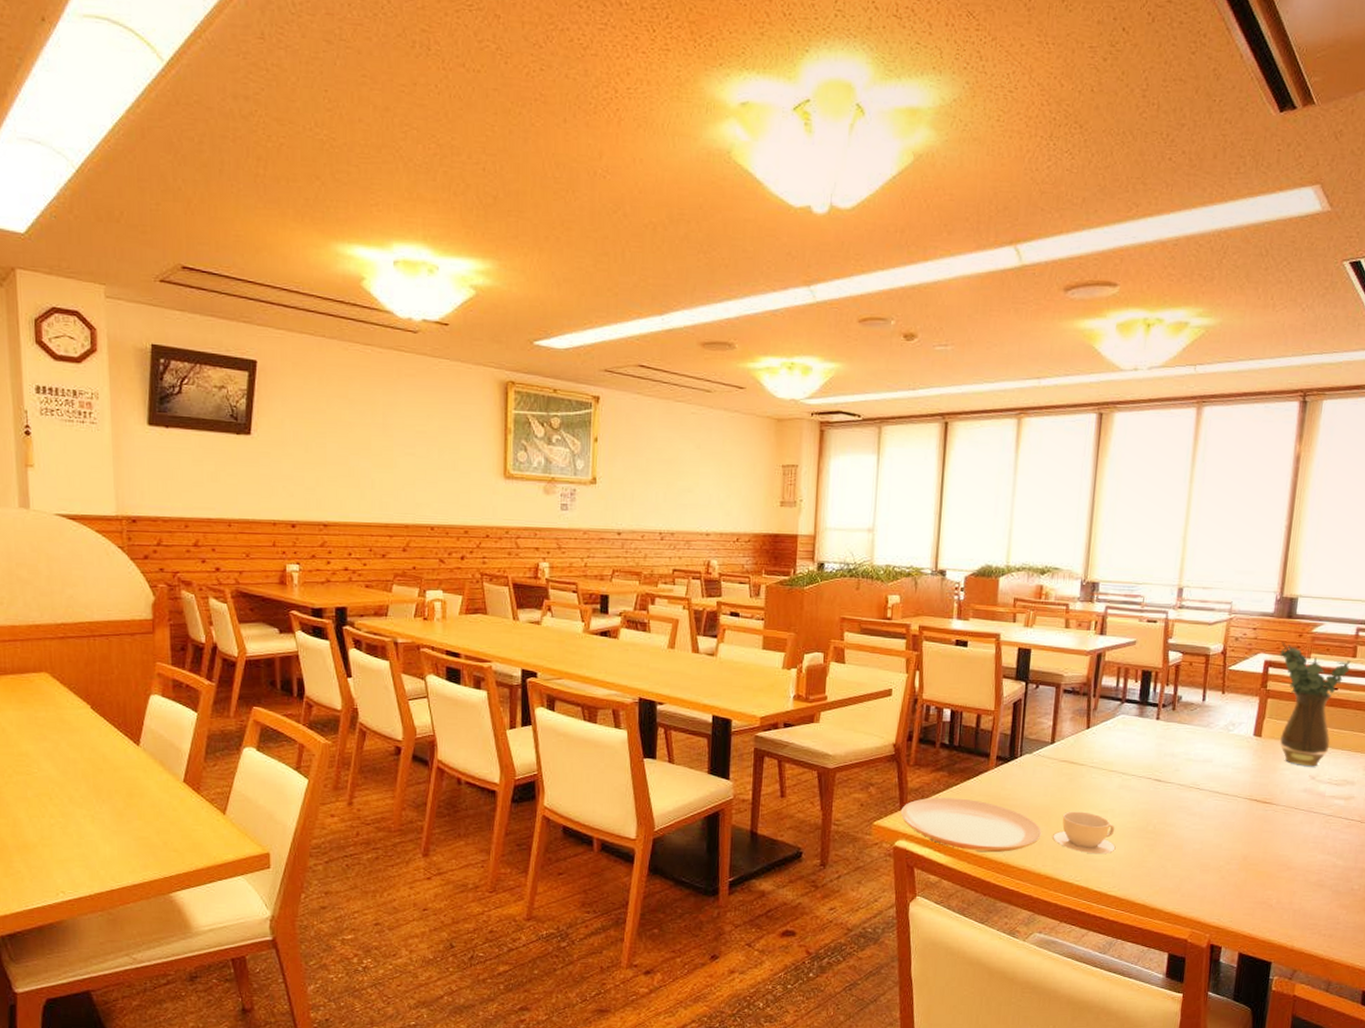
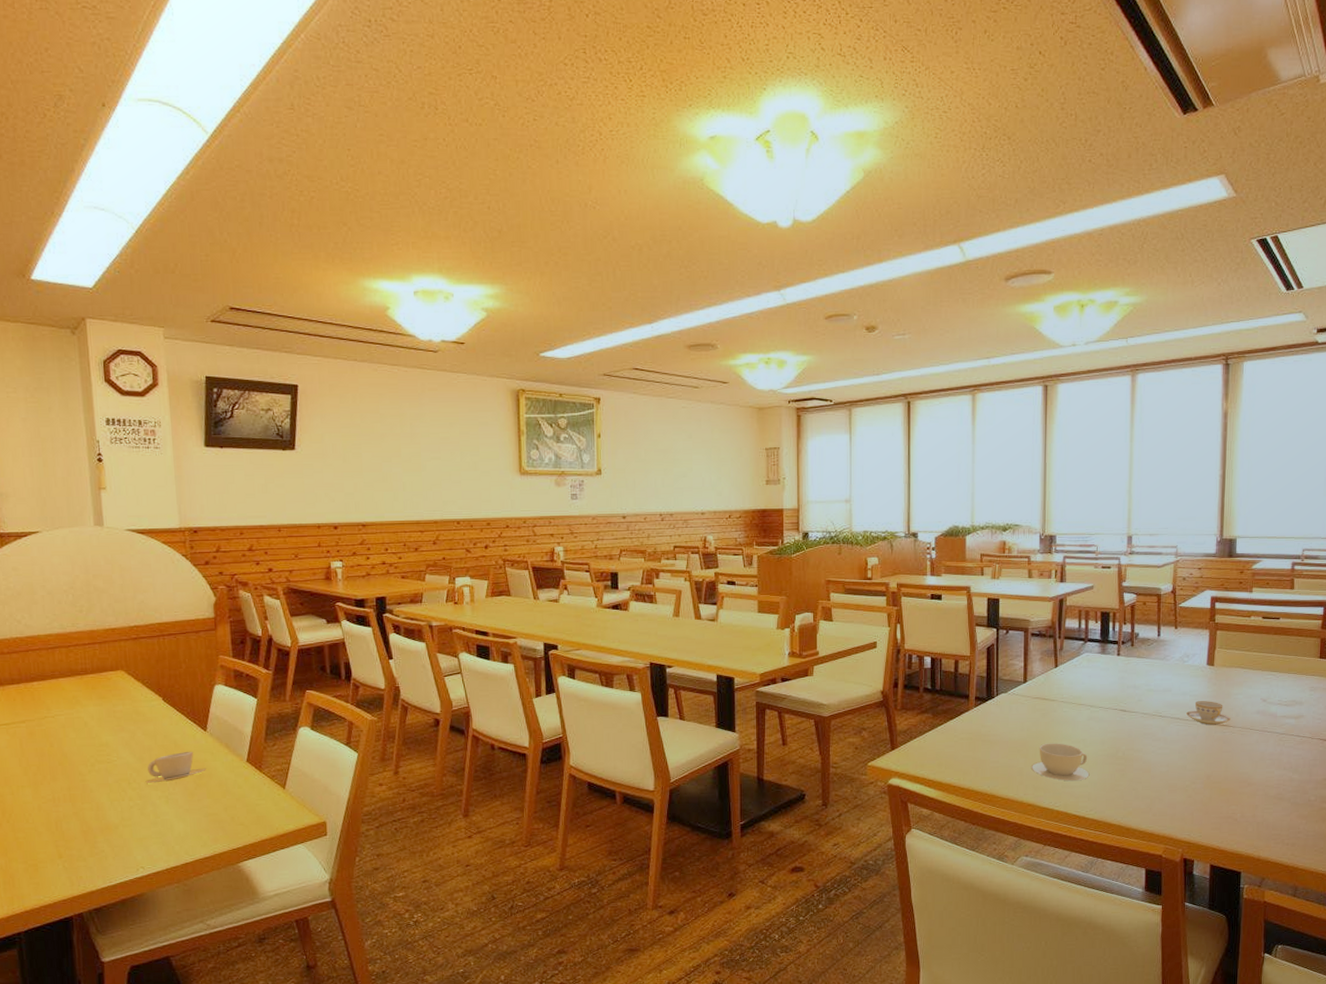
cup: none [69,766,138,800] -> present [145,751,206,783]
plate: present [900,797,1042,852] -> none [891,737,1022,785]
teacup: none [1227,774,1275,802] -> present [1186,701,1231,725]
vase: present [1280,642,1351,766] -> none [1224,579,1290,690]

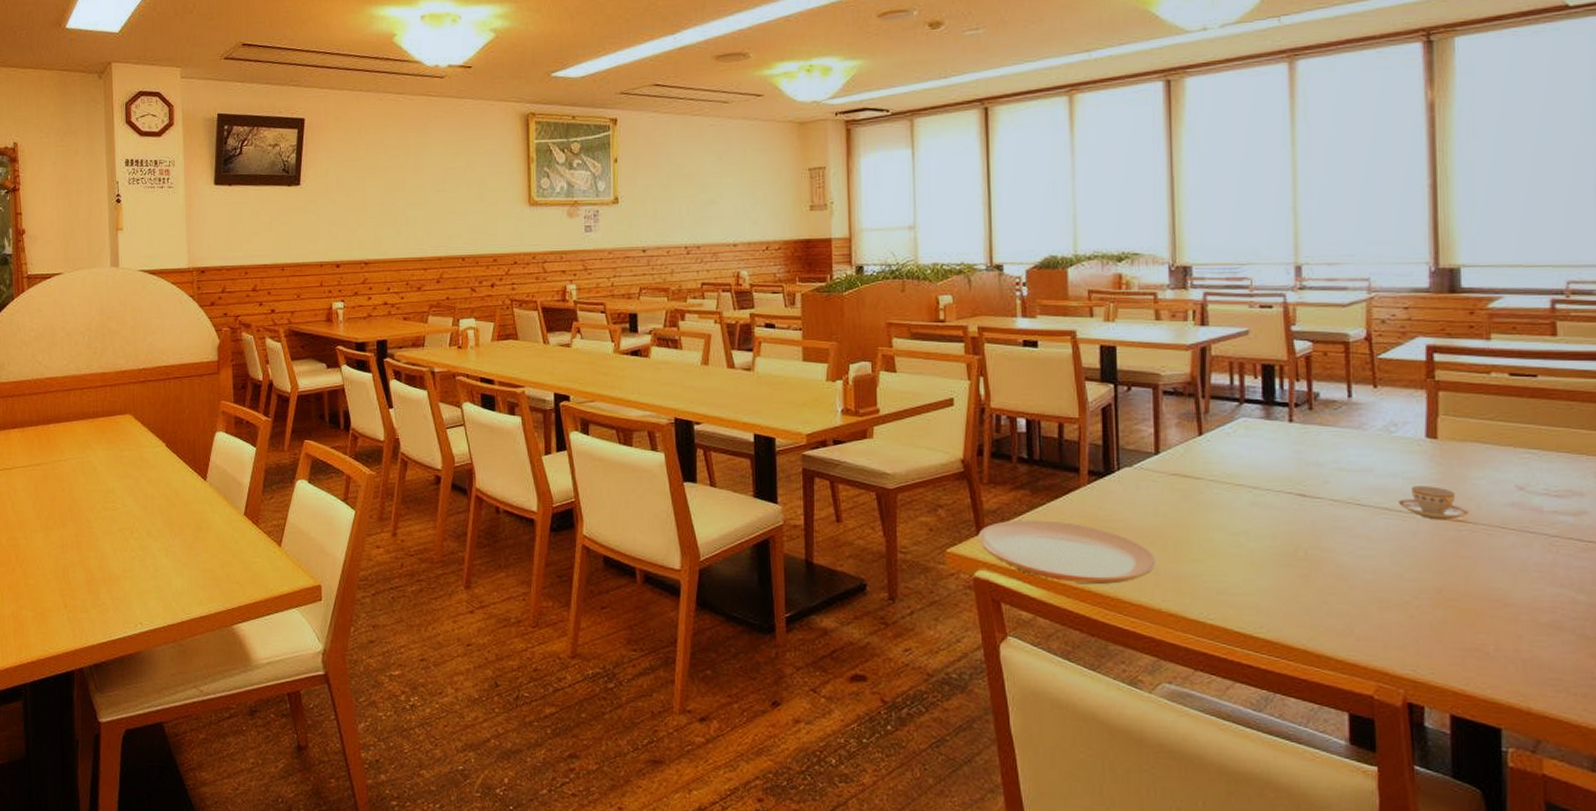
cup: present [145,751,206,783] -> none [147,501,205,534]
plate: none [891,737,1022,785] -> present [977,520,1157,584]
teacup: present [1032,743,1090,781] -> none [1171,534,1257,587]

